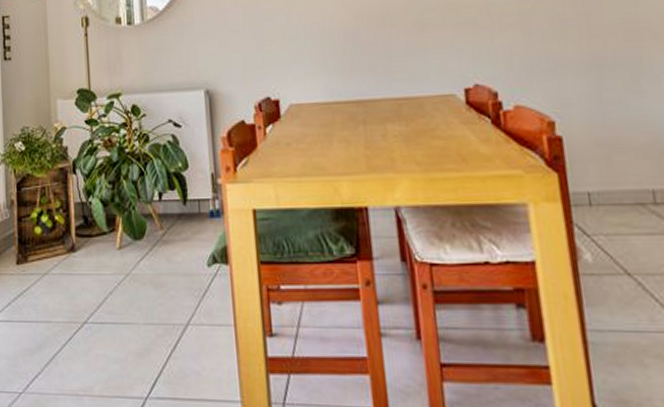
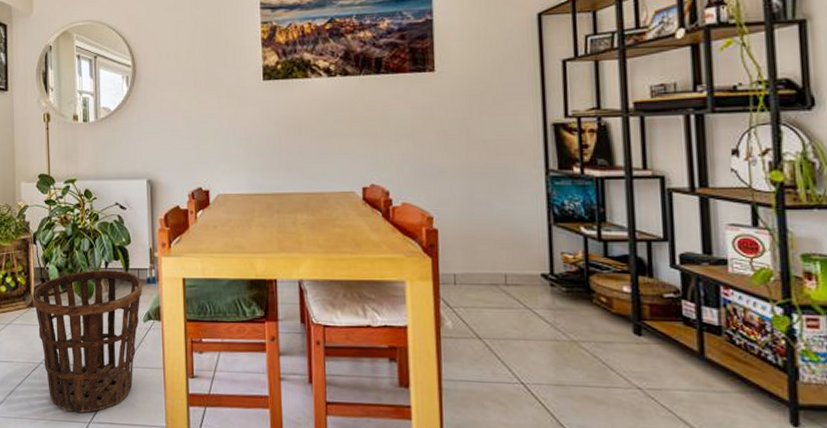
basket: none [73,202,205,386] -> present [33,270,142,413]

